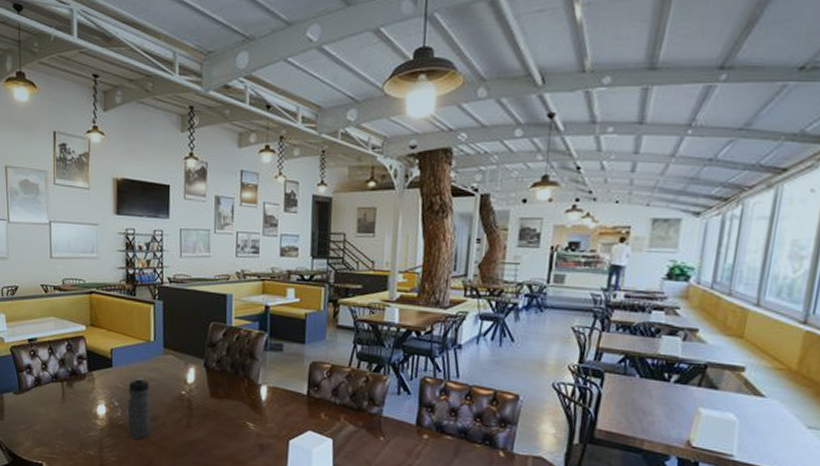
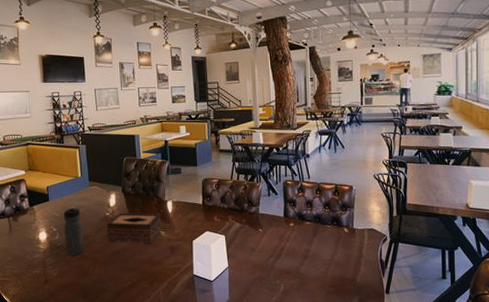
tissue box: none [180,393,251,436] -> present [106,213,162,243]

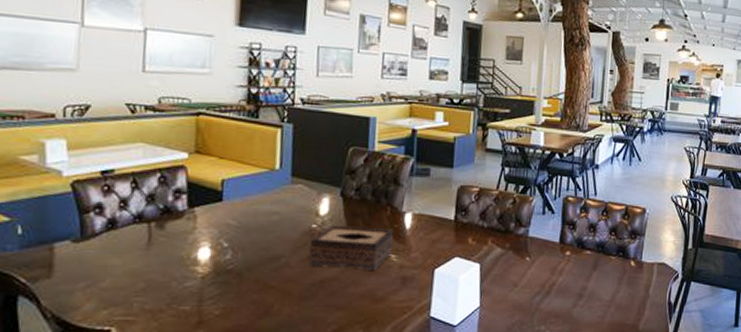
water bottle: present [63,206,84,256] -> none [239,211,272,285]

